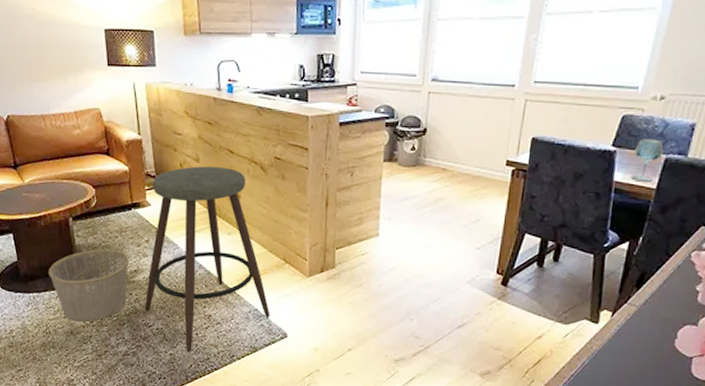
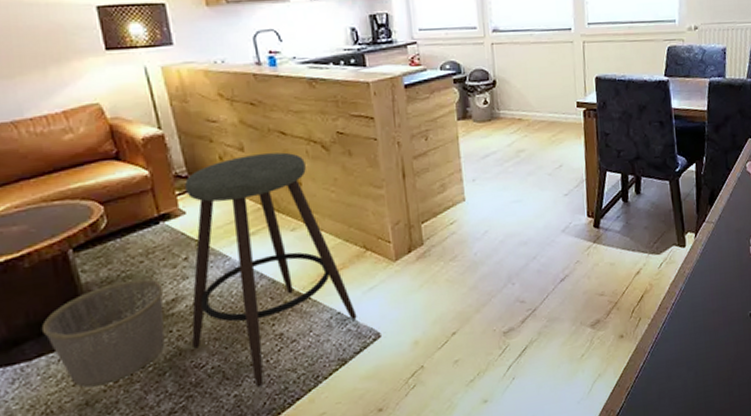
wine glass: present [631,138,664,182] -> none [684,65,707,106]

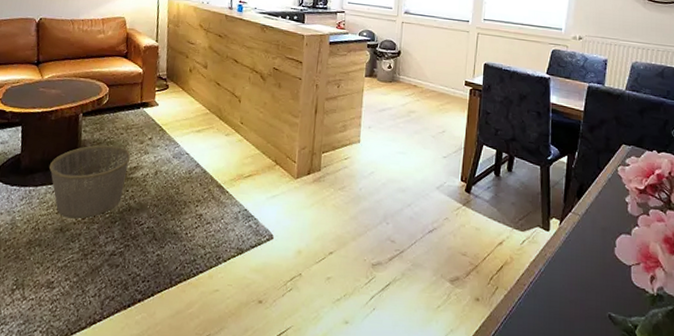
bar stool: present [185,152,357,388] -> none [139,72,259,254]

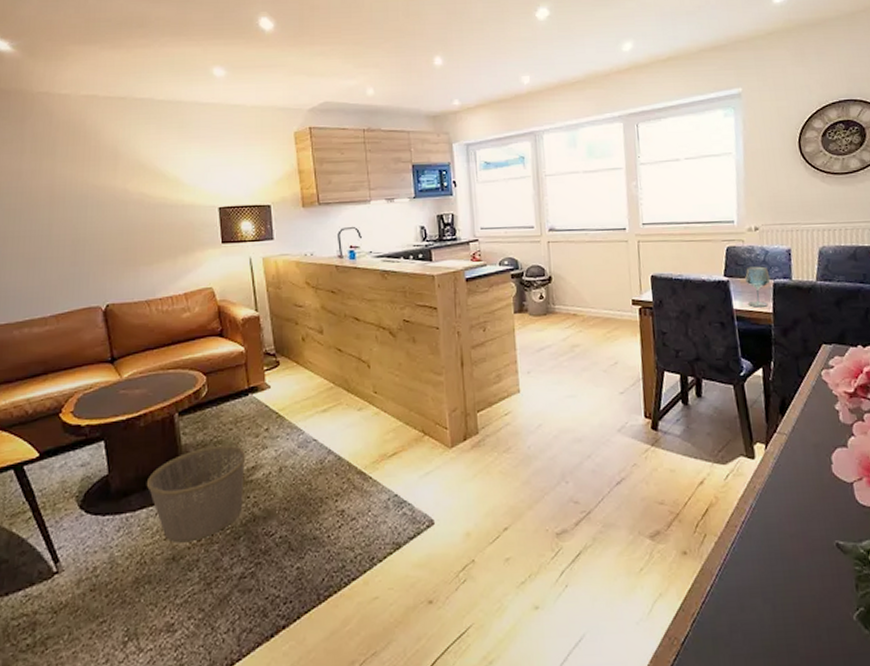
wine glass: none [564,69,586,105] -> present [745,266,771,307]

